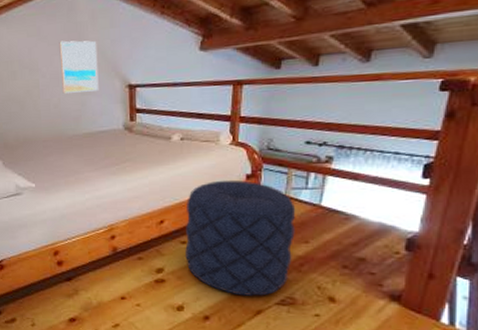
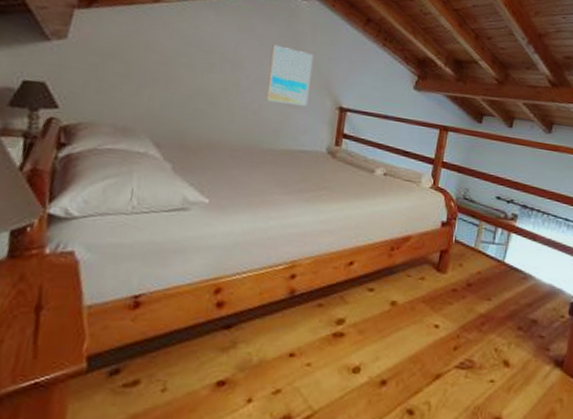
pouf: present [185,179,296,296] -> none [370,224,483,358]

